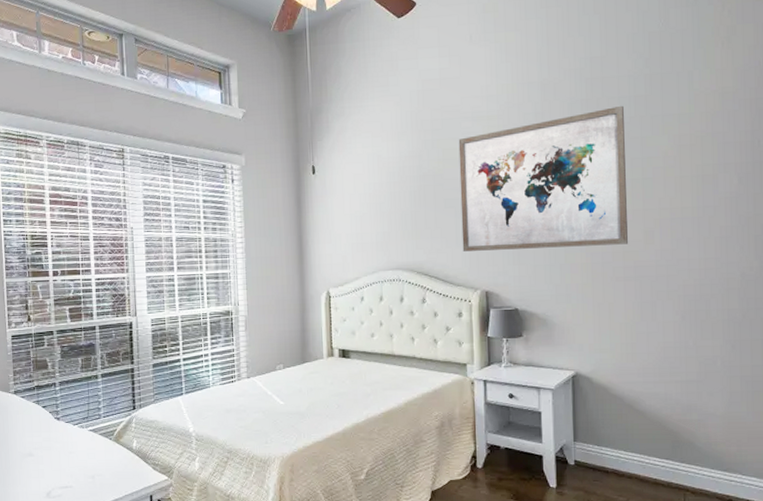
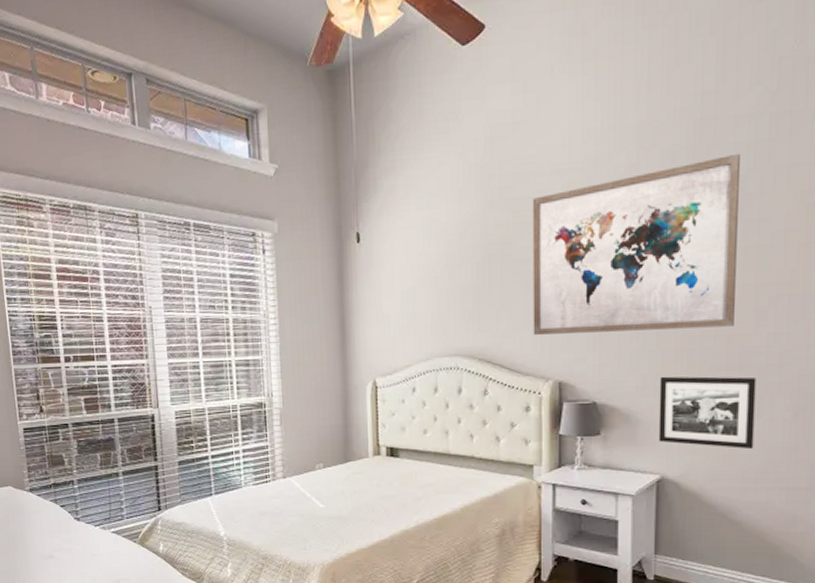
picture frame: none [570,286,651,348] -> present [658,376,757,450]

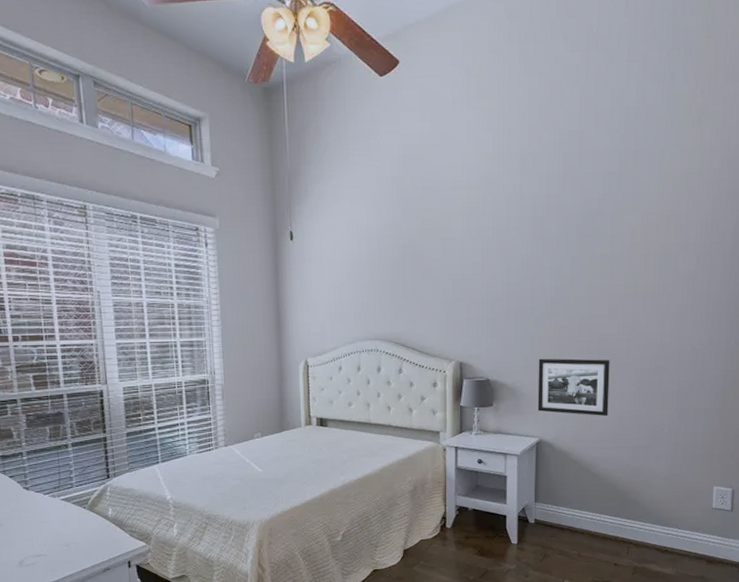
wall art: present [532,153,740,335] -> none [438,181,598,323]

